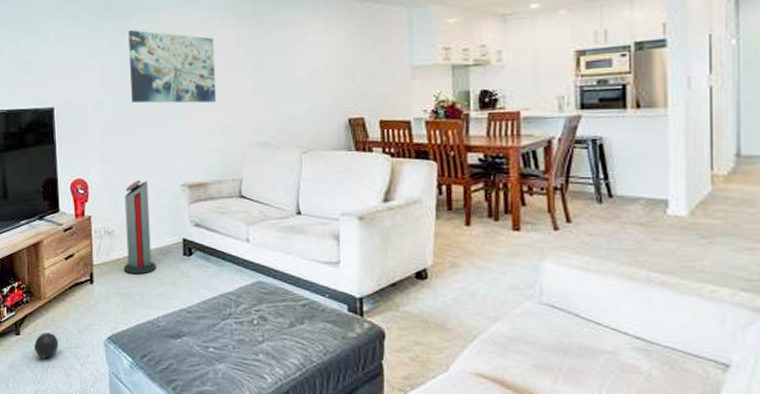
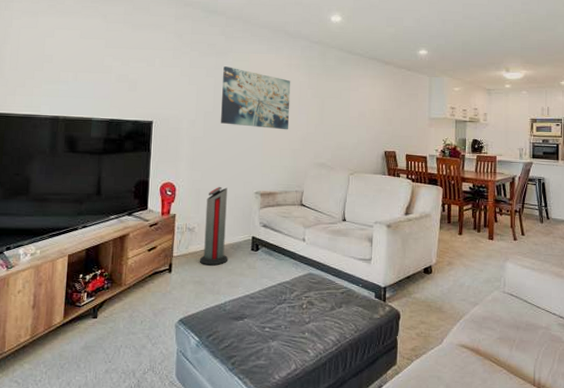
ball: present [34,333,59,359] -> none [110,316,133,340]

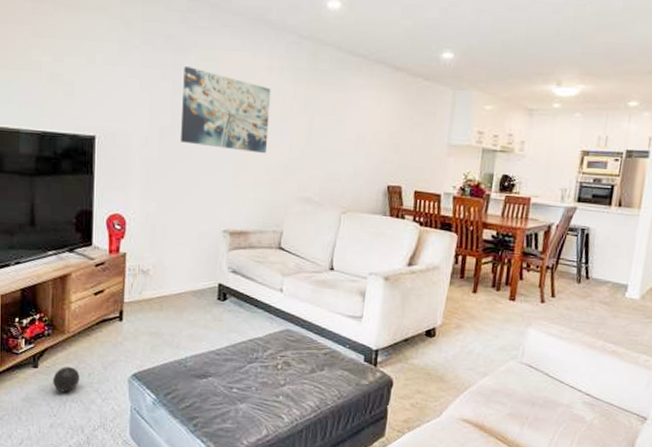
ball: none [110,316,133,340] -> present [53,367,80,393]
air purifier: present [199,186,228,266] -> none [155,221,189,315]

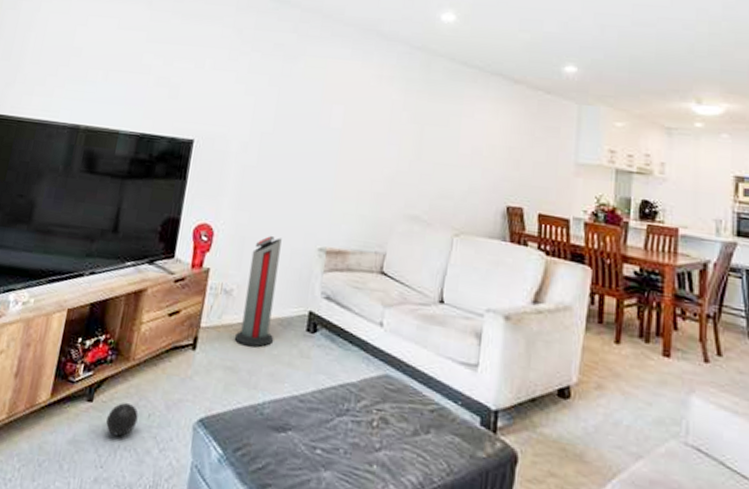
air purifier: none [155,221,189,315] -> present [234,235,282,347]
wall art: present [181,67,271,154] -> none [281,73,380,166]

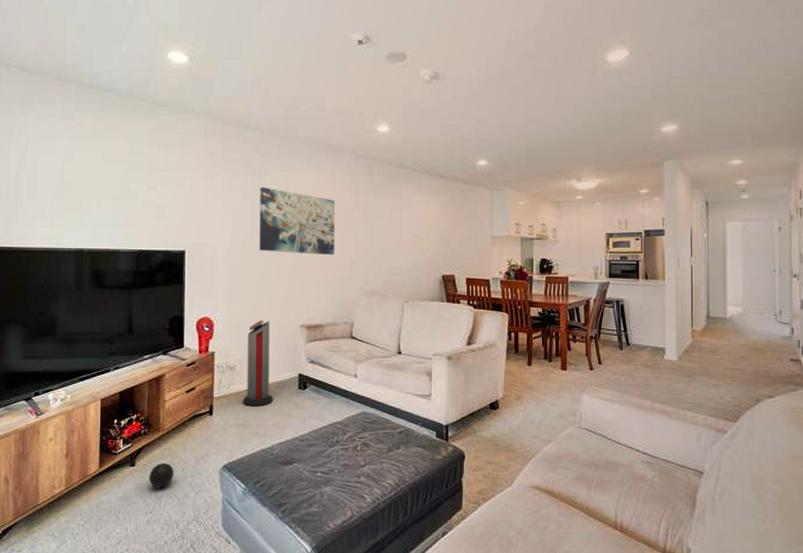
wall art: none [281,73,380,166] -> present [260,187,335,256]

